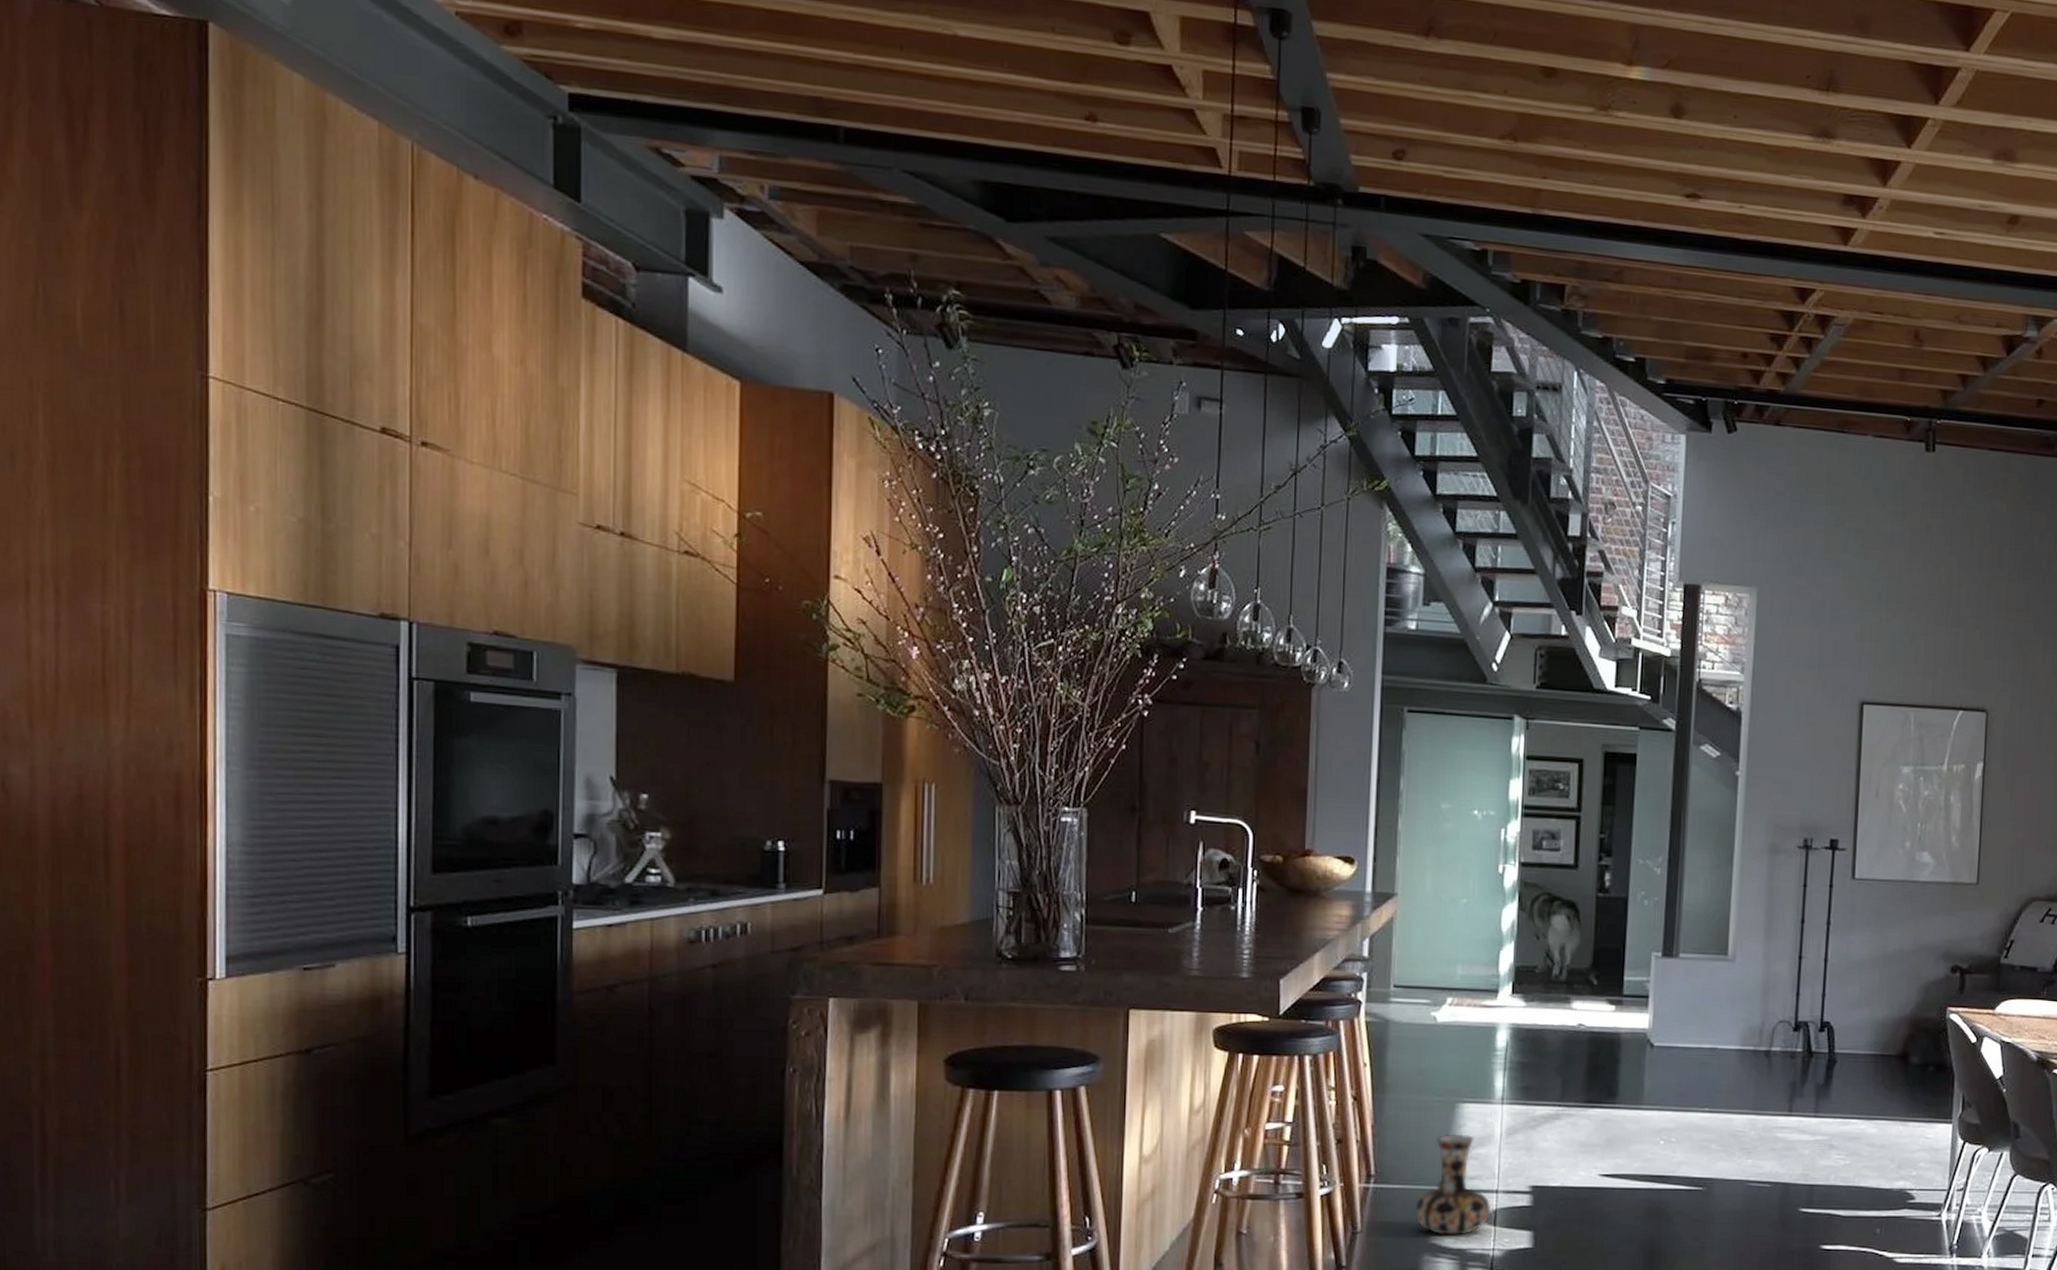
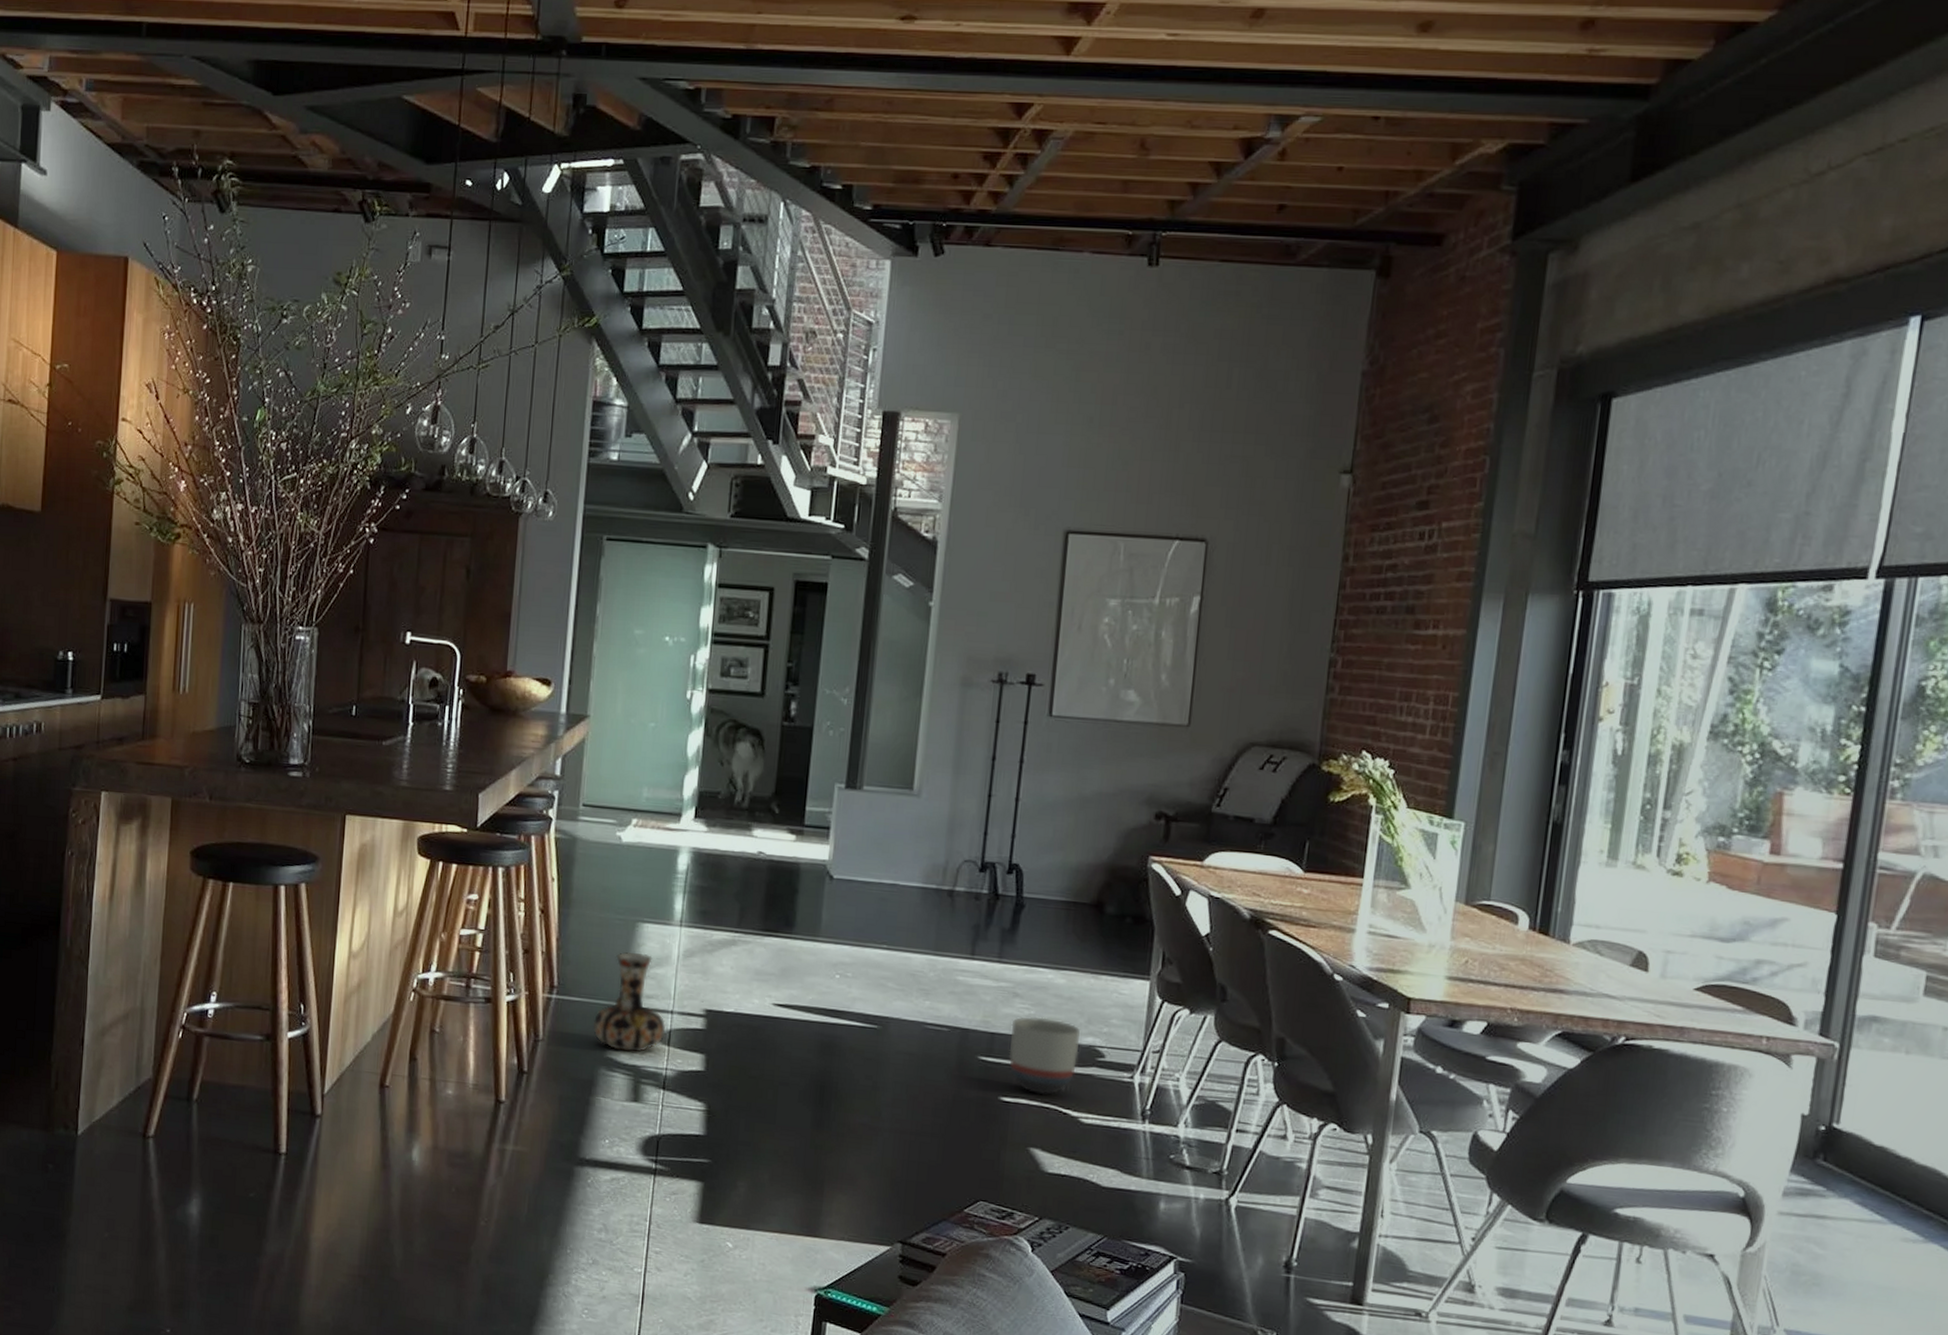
planter: none [1827,1166,1893,1240] -> present [1009,1017,1081,1096]

